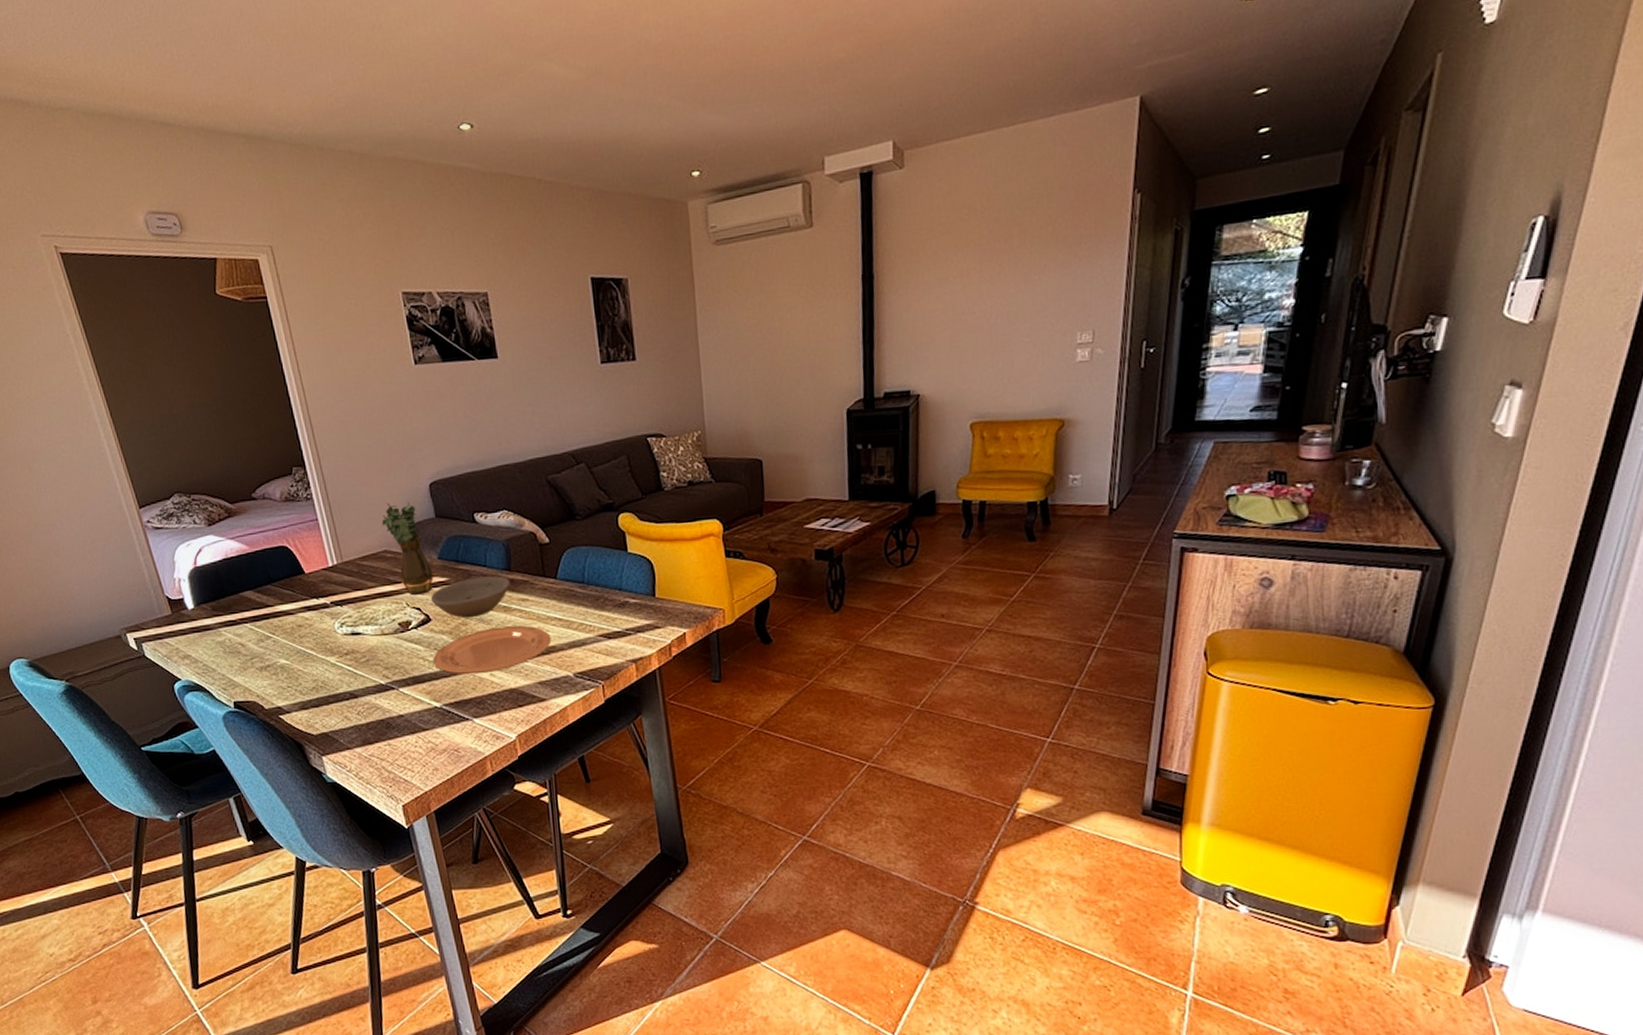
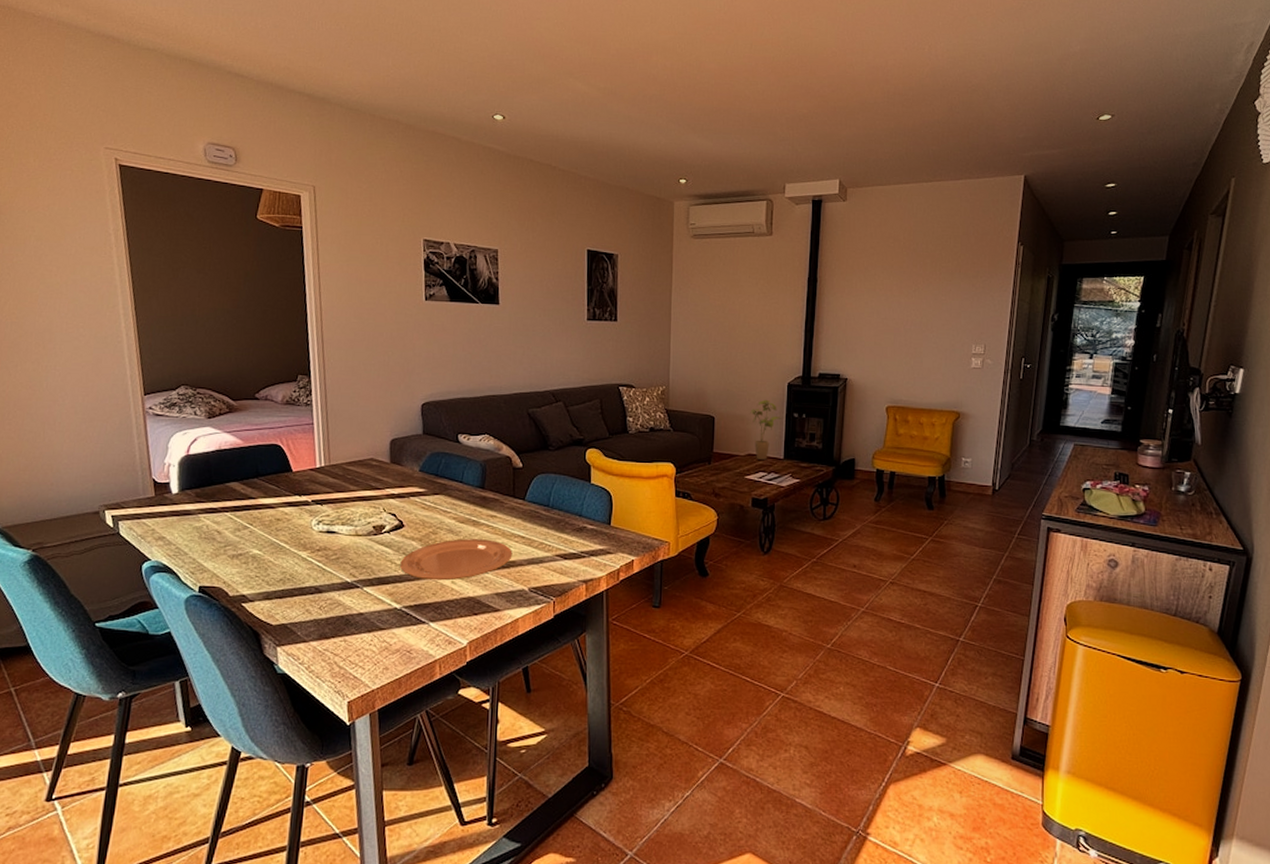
vase: present [382,502,434,596] -> none [373,416,413,503]
bowl: present [431,576,510,618] -> none [407,492,482,527]
house plant: none [804,432,843,504] -> present [750,399,782,460]

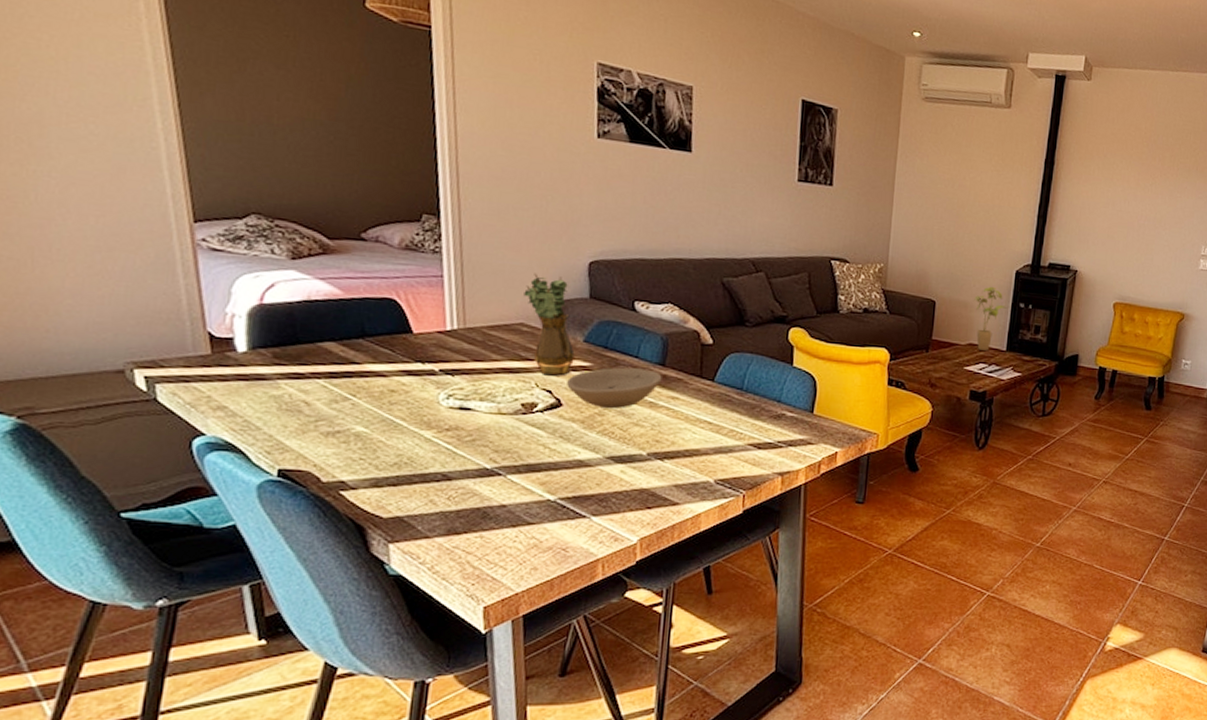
vase: none [373,416,413,503] -> present [523,273,575,377]
plate: present [400,539,513,581] -> none [555,422,697,470]
bowl: none [407,492,482,527] -> present [567,367,662,408]

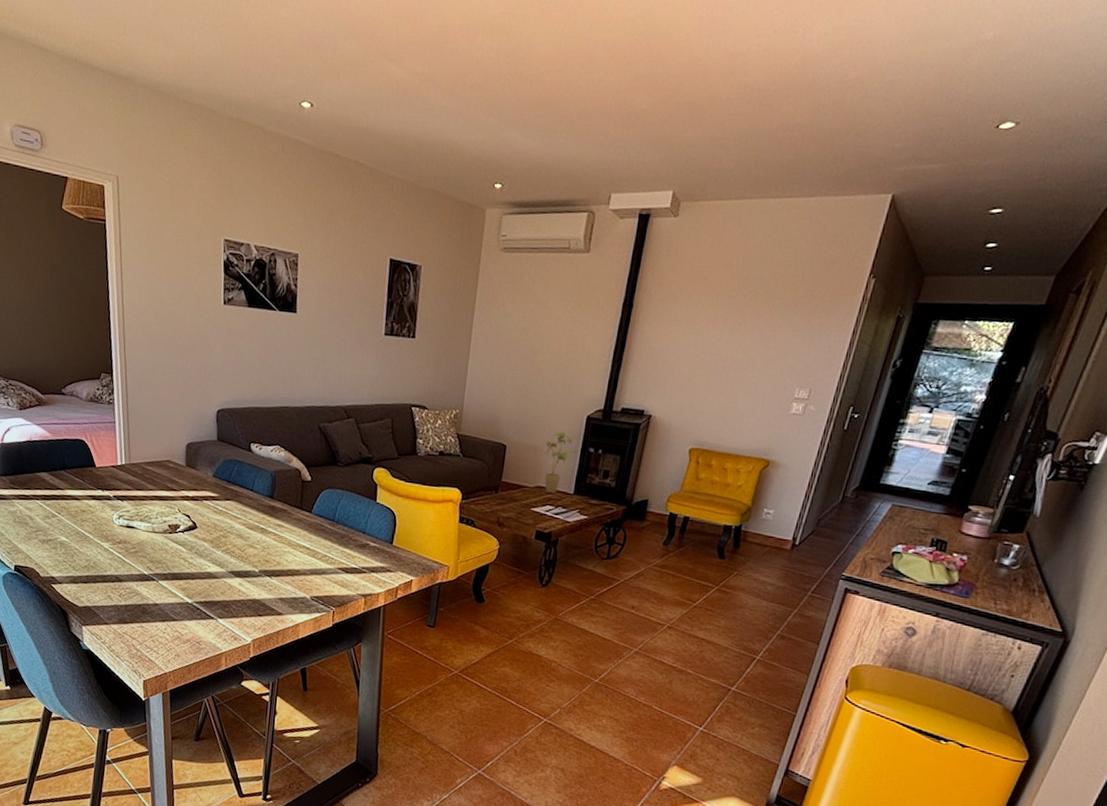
vase: present [523,273,575,377] -> none [170,419,206,505]
bowl: present [567,367,662,408] -> none [200,498,271,532]

